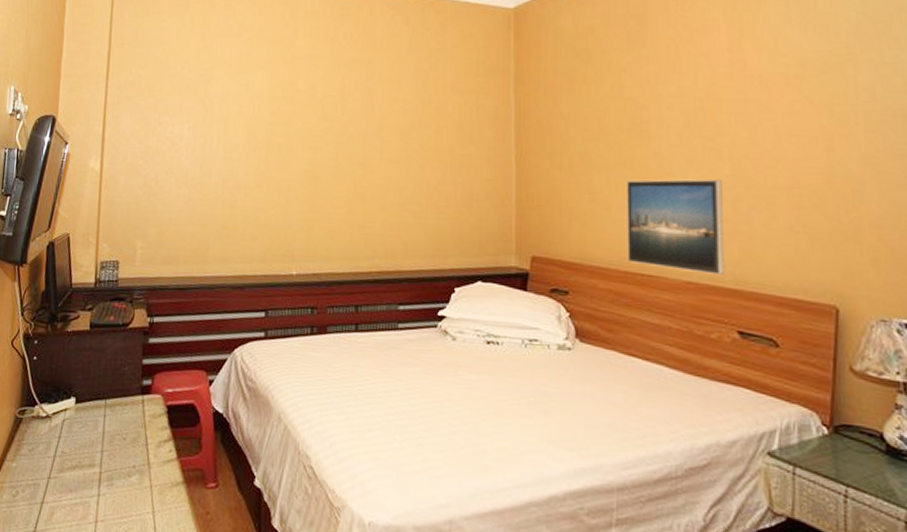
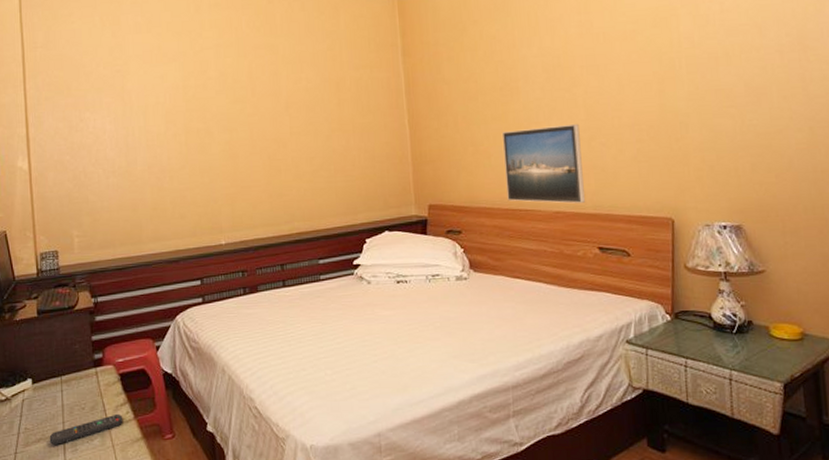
remote control: none [85,450,165,476] -> present [49,413,123,445]

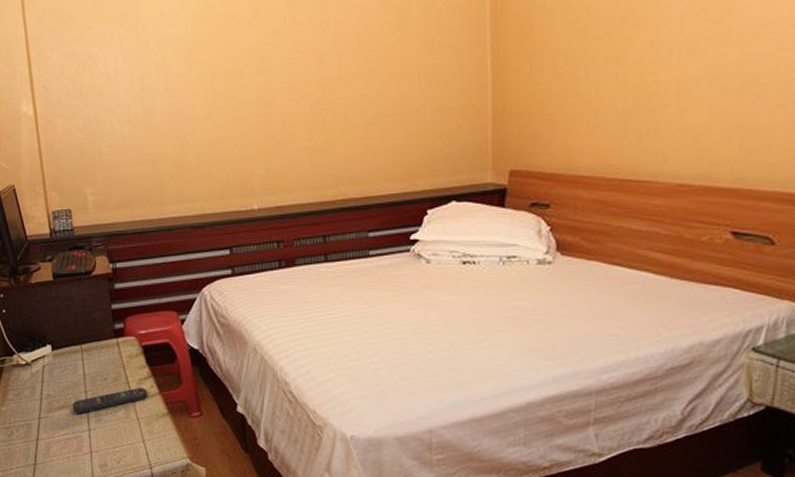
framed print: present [503,123,585,204] -> none [615,67,727,174]

